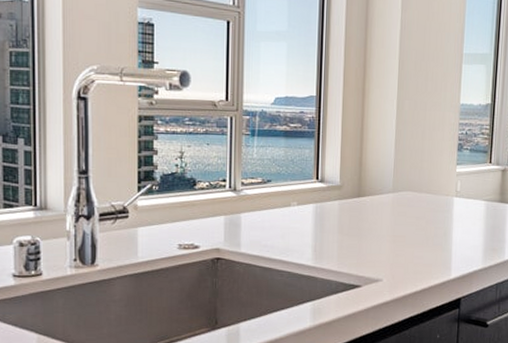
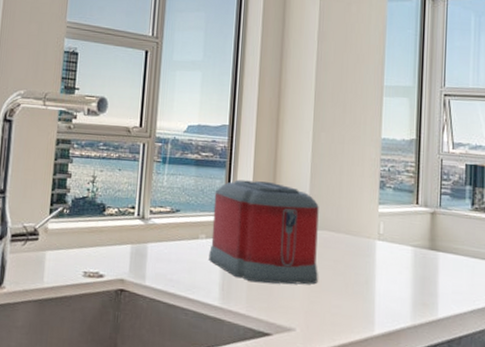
toaster: none [301,148,403,242] -> present [209,179,319,285]

